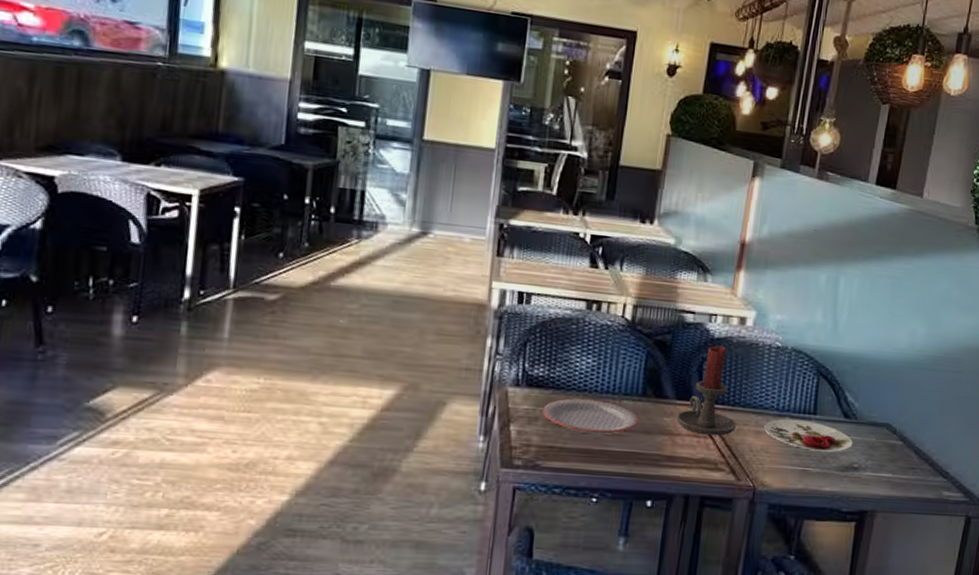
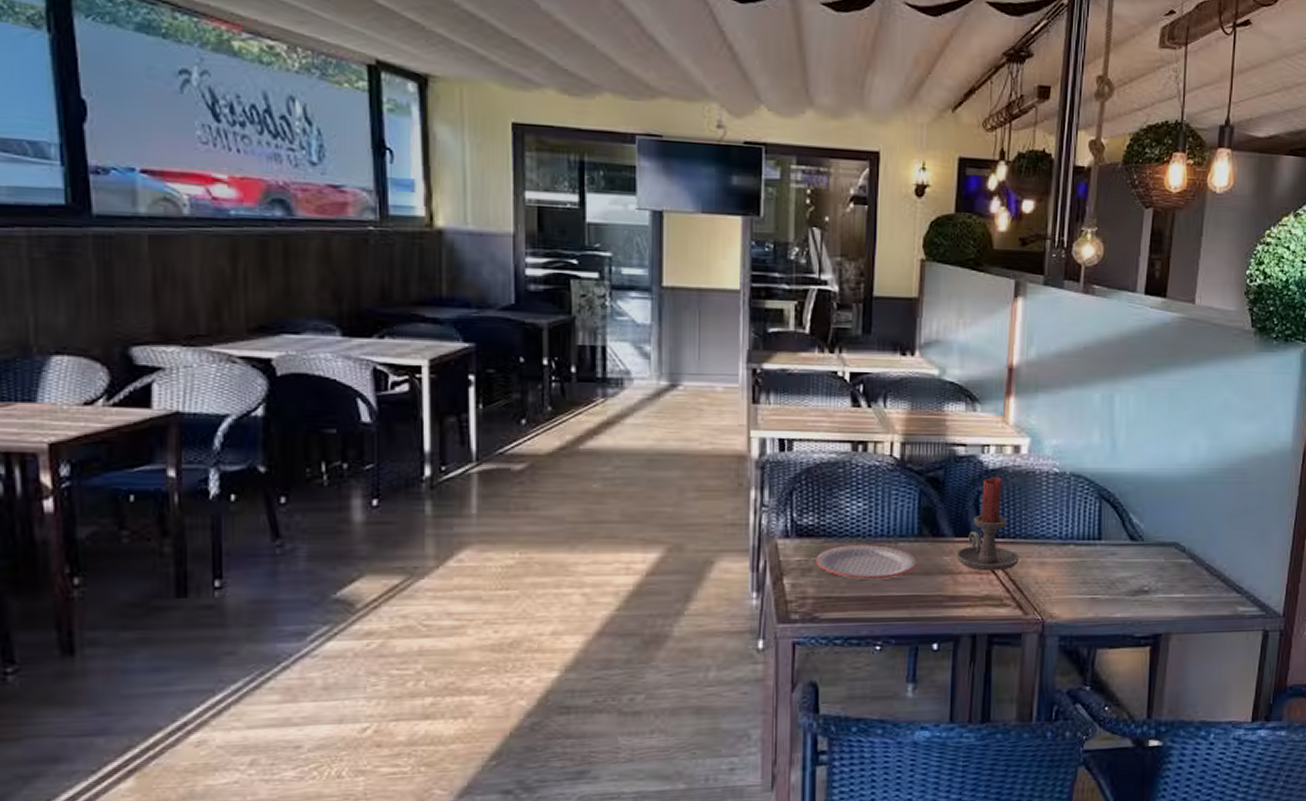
plate: present [764,418,853,452] -> none [1048,546,1142,577]

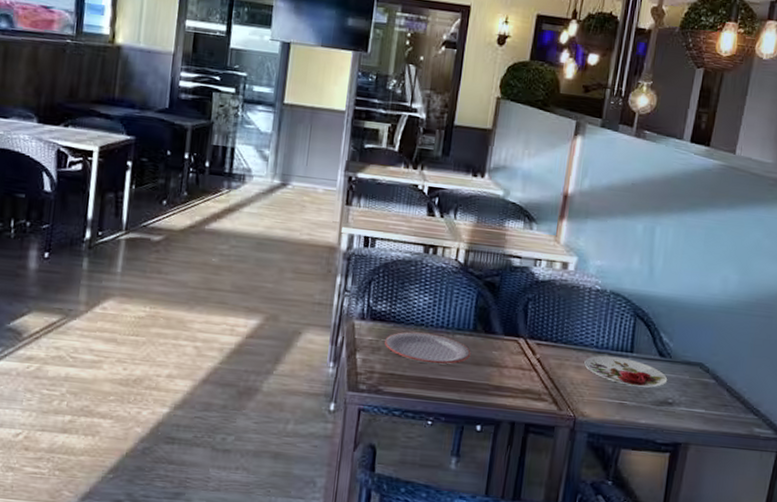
candle holder: present [956,477,1019,571] -> none [504,287,559,370]
plate: none [1048,546,1142,577] -> present [584,355,668,387]

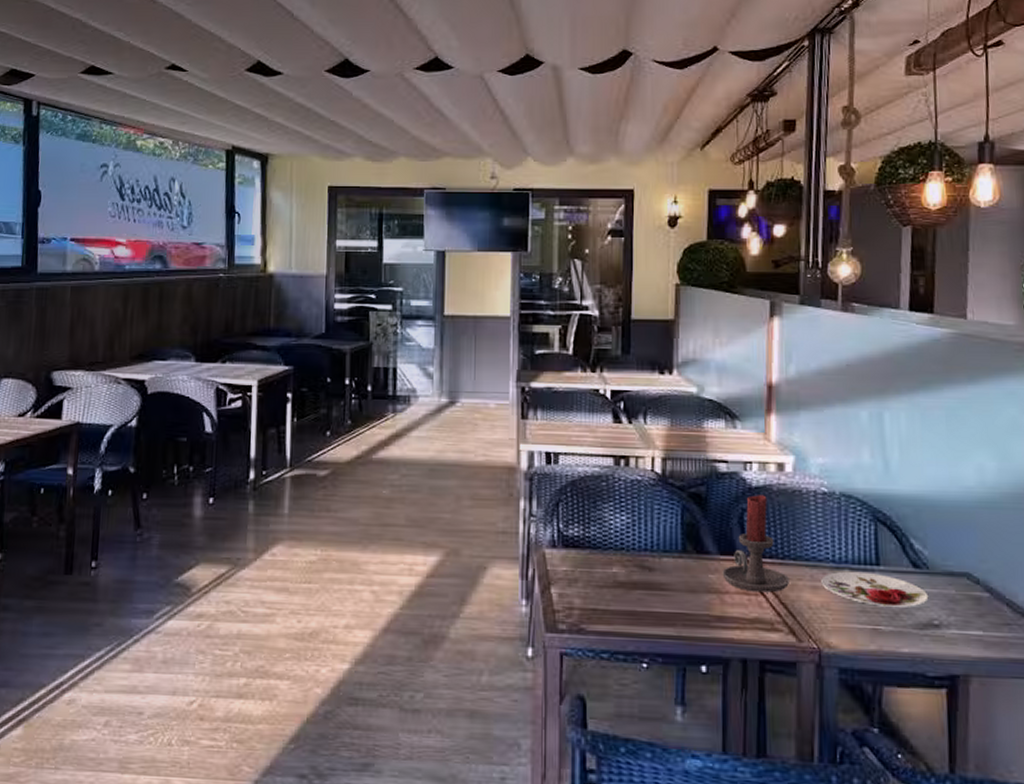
plate: present [385,331,471,365] -> none [582,558,683,595]
candle holder: none [504,287,559,370] -> present [722,495,789,593]

